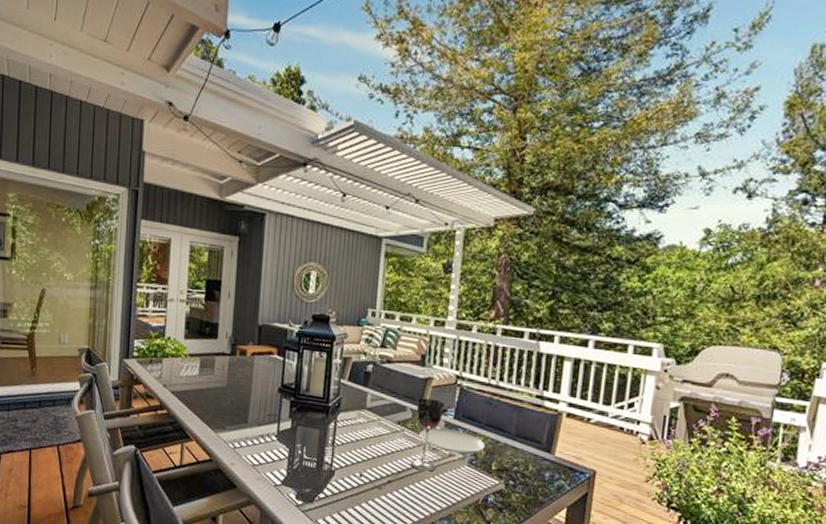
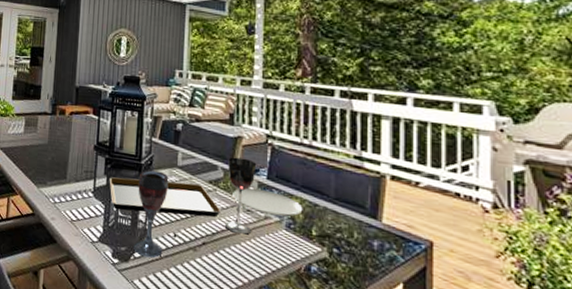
decorative tray: none [294,420,408,457] -> present [109,177,222,218]
cup: none [318,412,357,498] -> present [133,169,169,258]

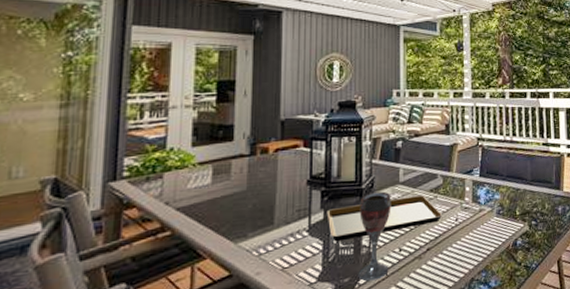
wineglass: present [224,157,257,235] -> none [446,162,471,231]
plate: present [232,187,303,217] -> none [451,186,509,208]

